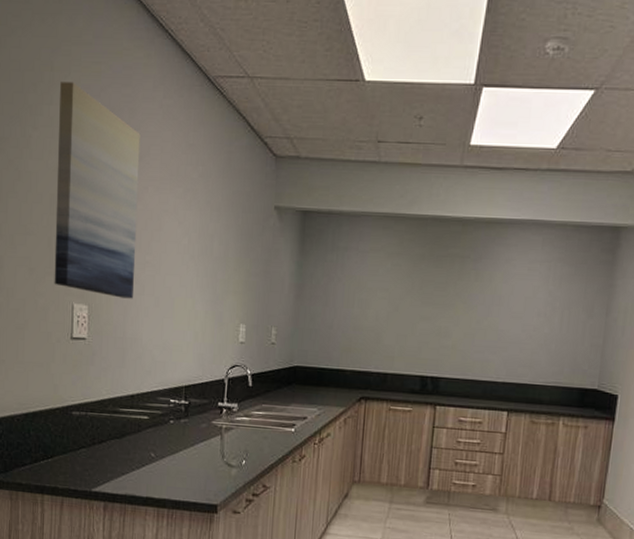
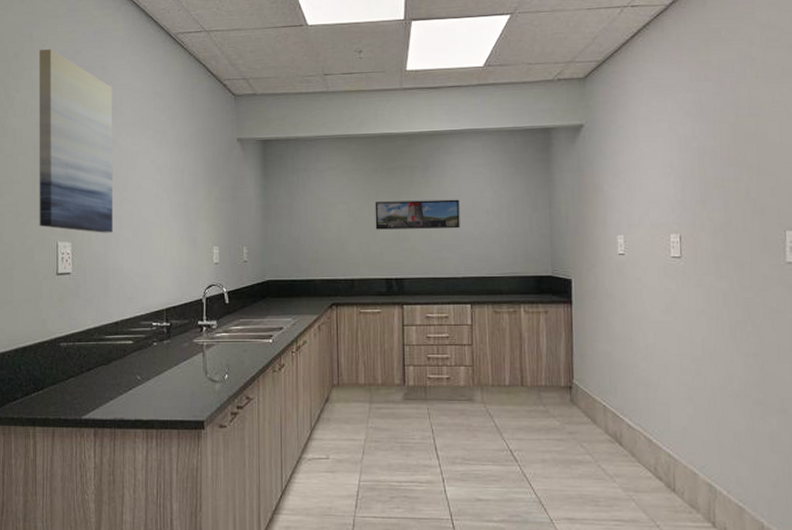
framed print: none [415,292,510,330] -> present [375,199,460,230]

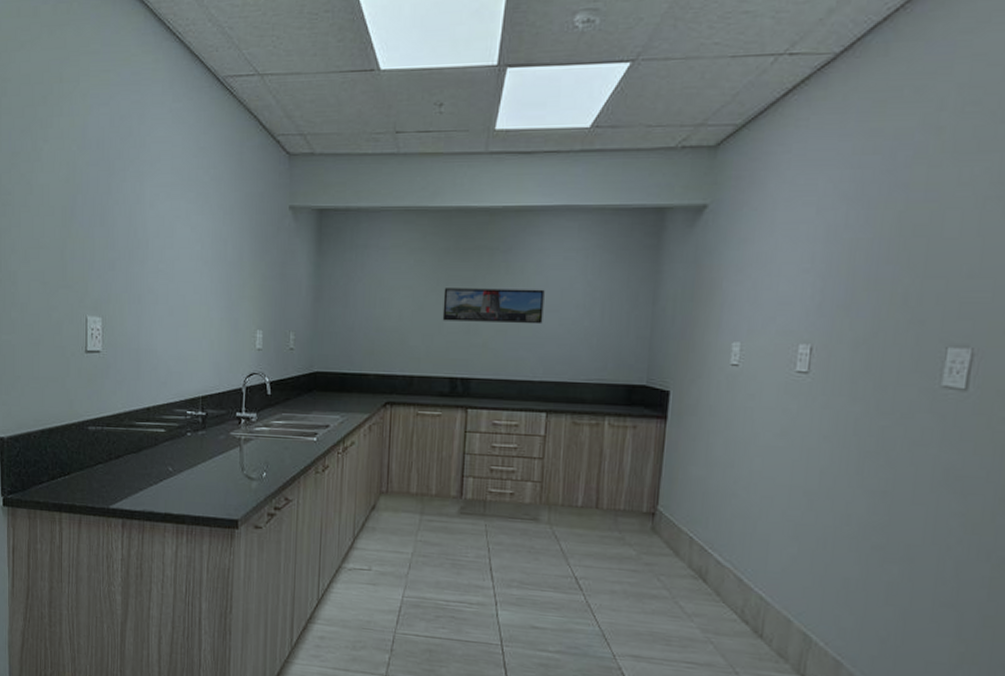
wall art: present [38,49,114,233] -> none [67,92,150,309]

